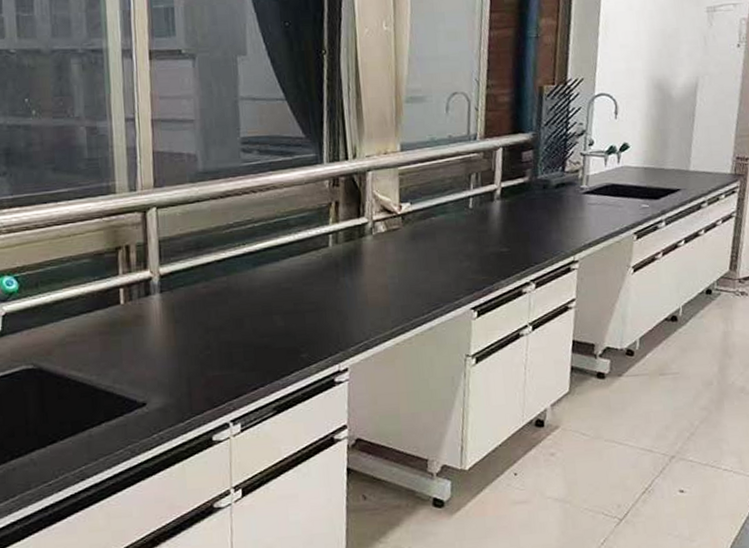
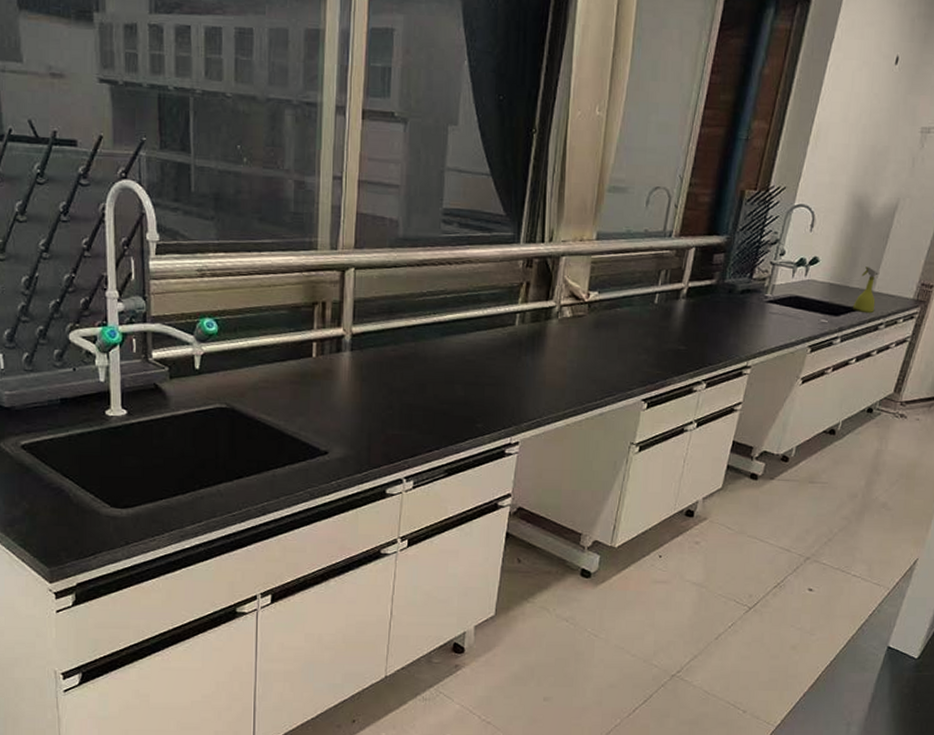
spray bottle: none [671,147,695,194] -> present [852,267,880,314]

